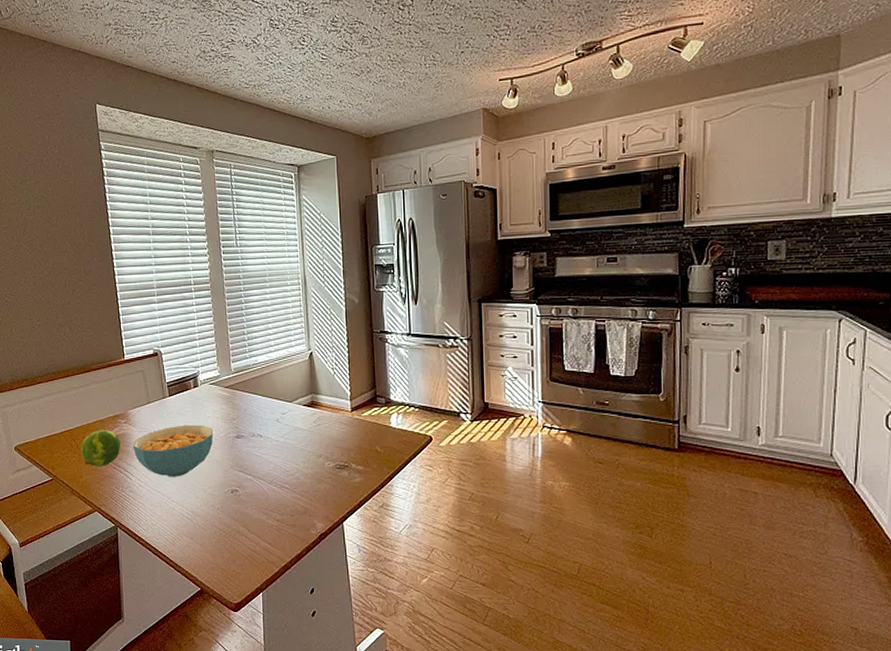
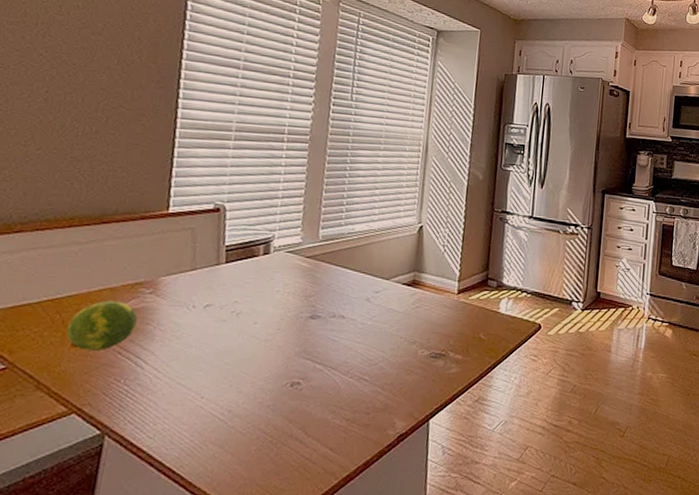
cereal bowl: present [133,424,214,477] -> none [155,299,280,366]

